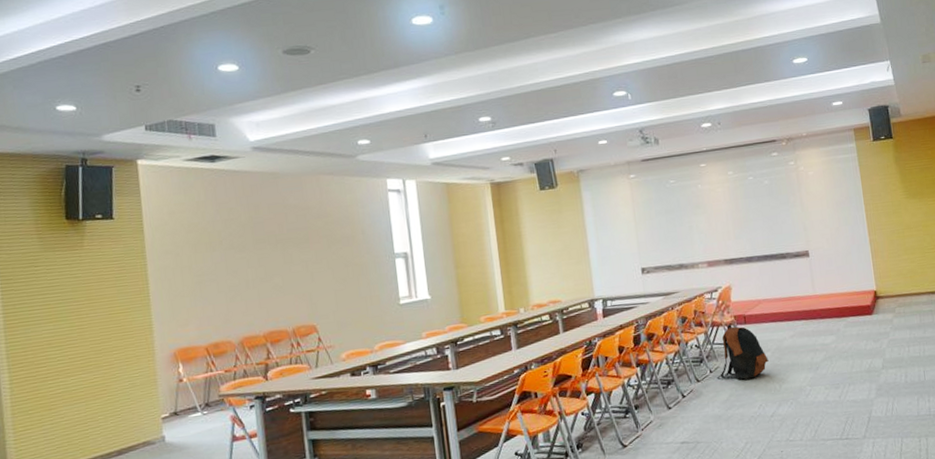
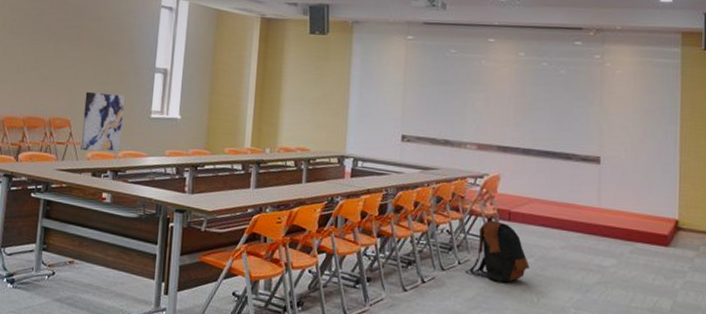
wall art: none [326,288,375,354] -> present [81,91,126,152]

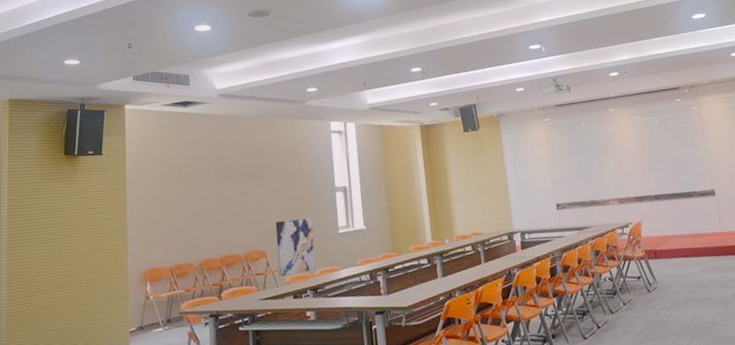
backpack: present [465,217,530,283] -> none [630,259,680,313]

